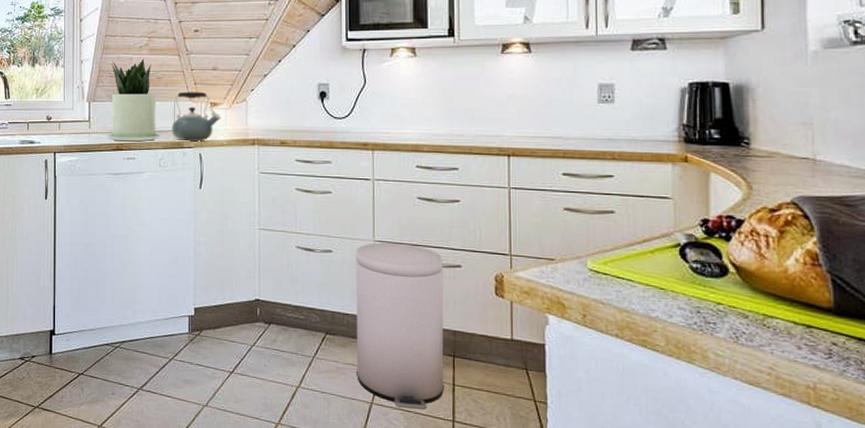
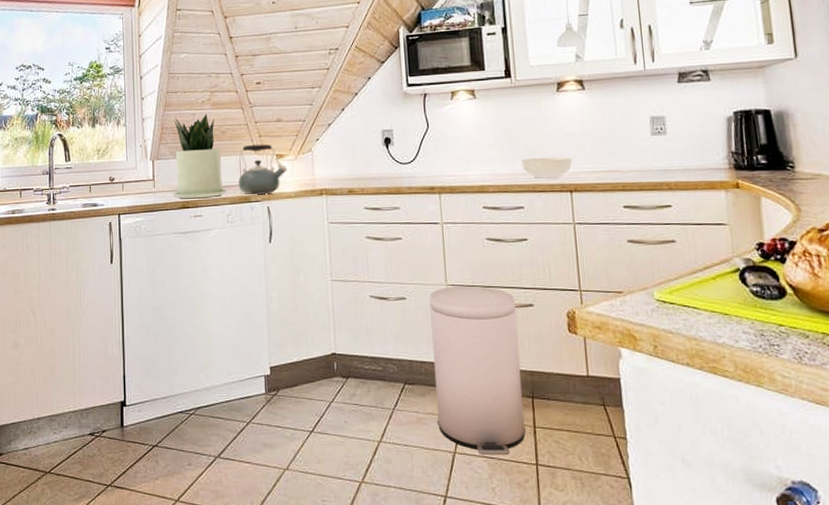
bowl: none [458,119,512,141] -> present [521,157,573,179]

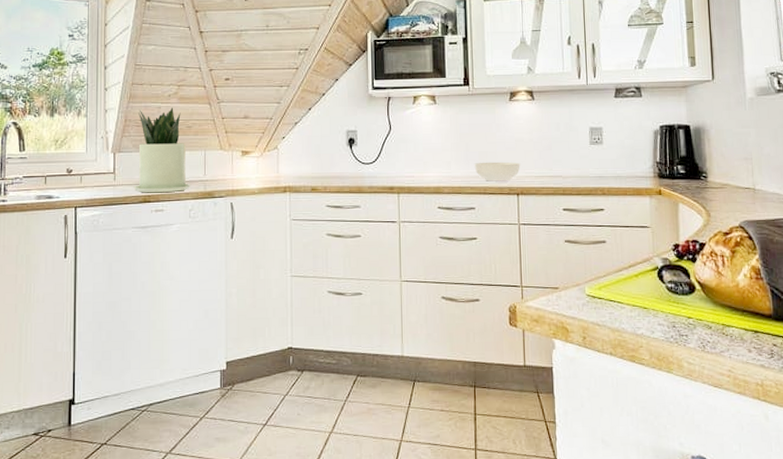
kettle: present [238,144,288,195] -> none [202,140,253,191]
pedal bin: present [429,285,526,455] -> none [384,281,467,442]

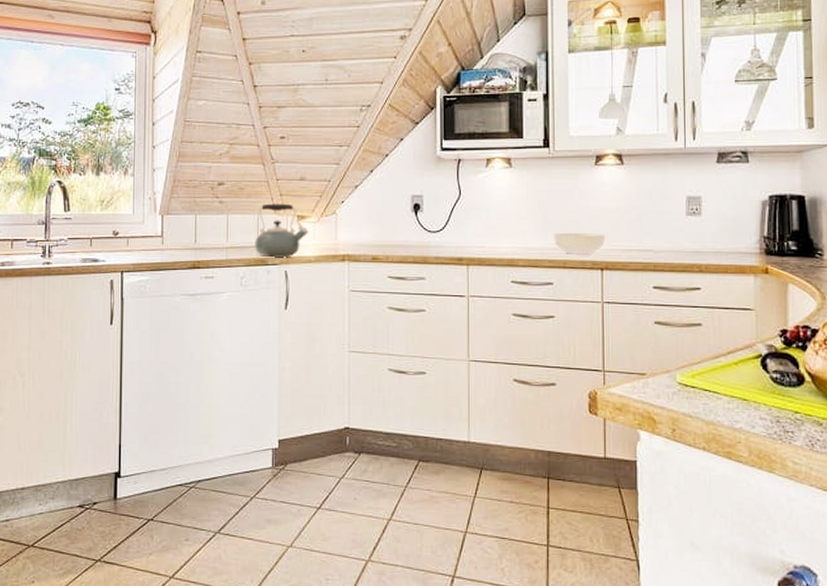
planter: present [133,107,191,193] -> none [182,167,243,259]
kettle: none [202,140,253,191] -> present [255,203,309,258]

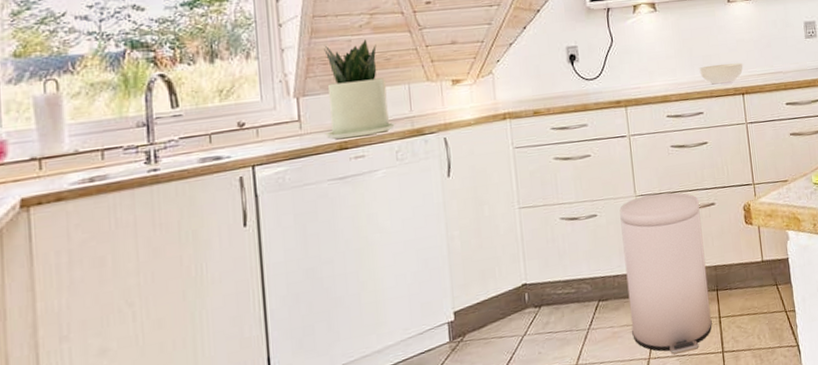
planter: none [182,167,243,259] -> present [324,39,396,140]
kettle: present [255,203,309,258] -> none [408,69,466,127]
pedal bin: none [450,362,539,535] -> present [619,192,712,355]

